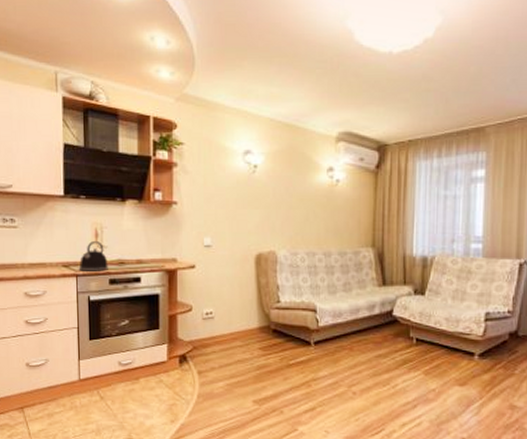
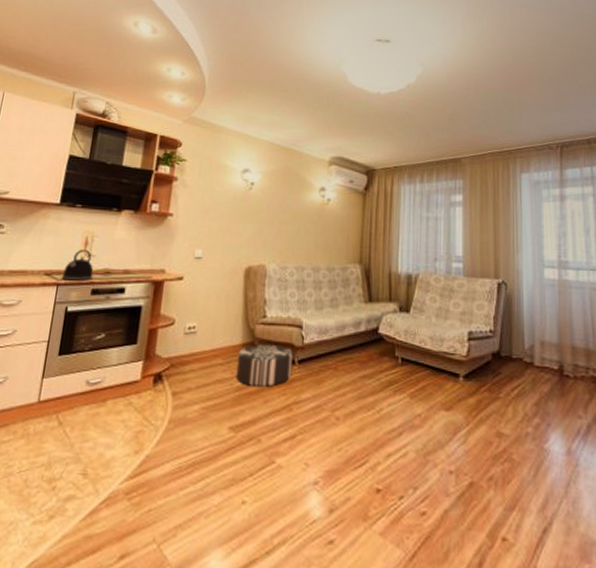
pouf: none [255,327,309,366] -> present [235,344,293,387]

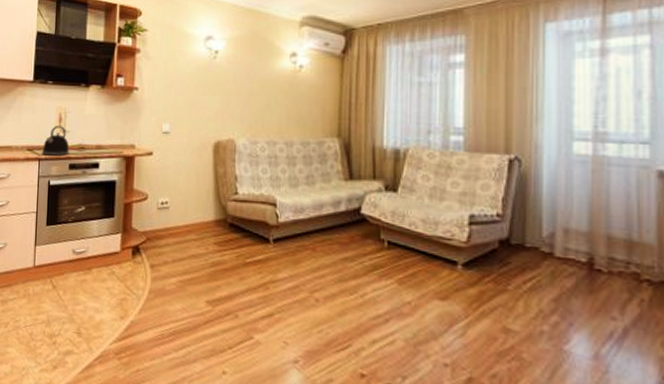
pouf: present [235,344,293,387] -> none [210,221,267,265]

